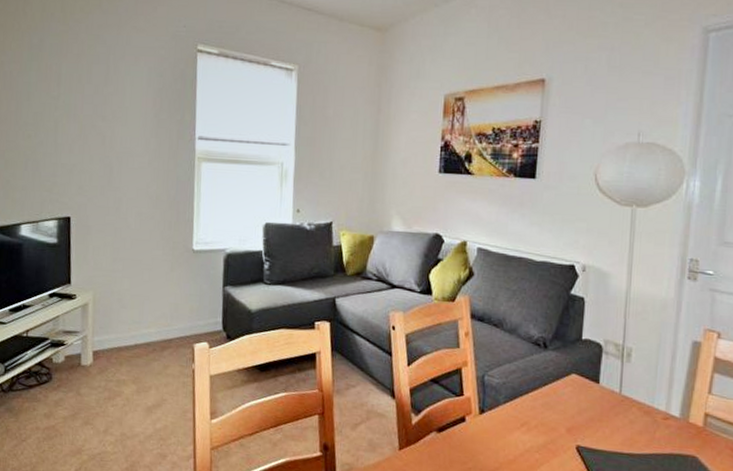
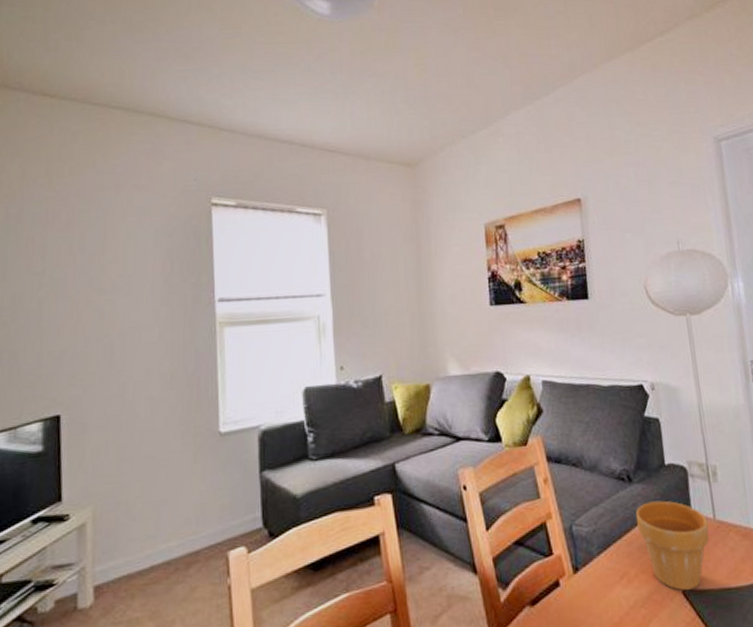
flower pot: none [544,368,613,448] -> present [635,500,710,591]

